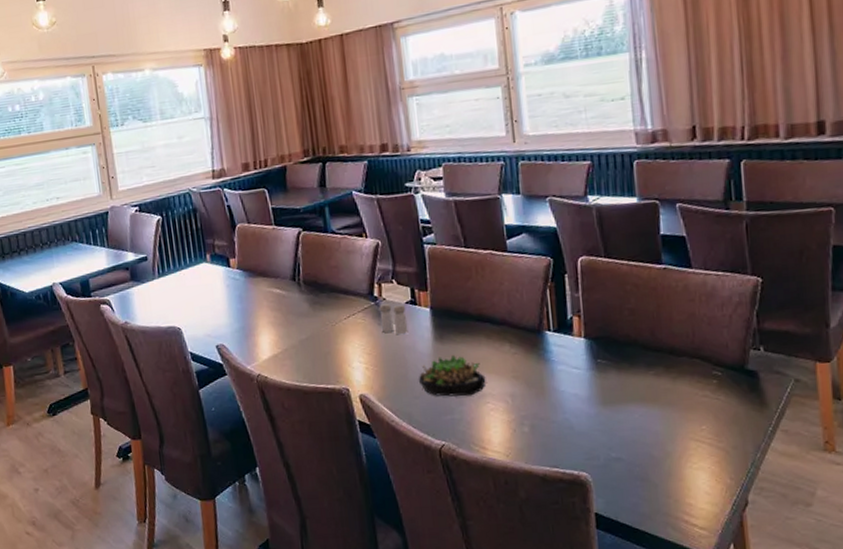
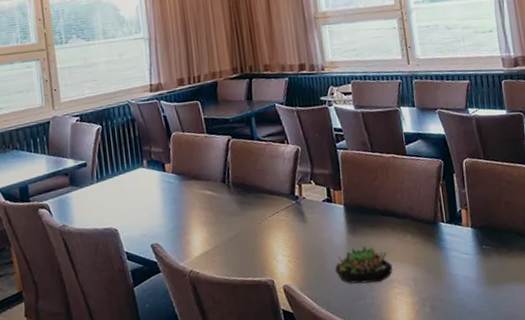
salt and pepper shaker: present [379,304,409,335] -> none [299,202,326,230]

